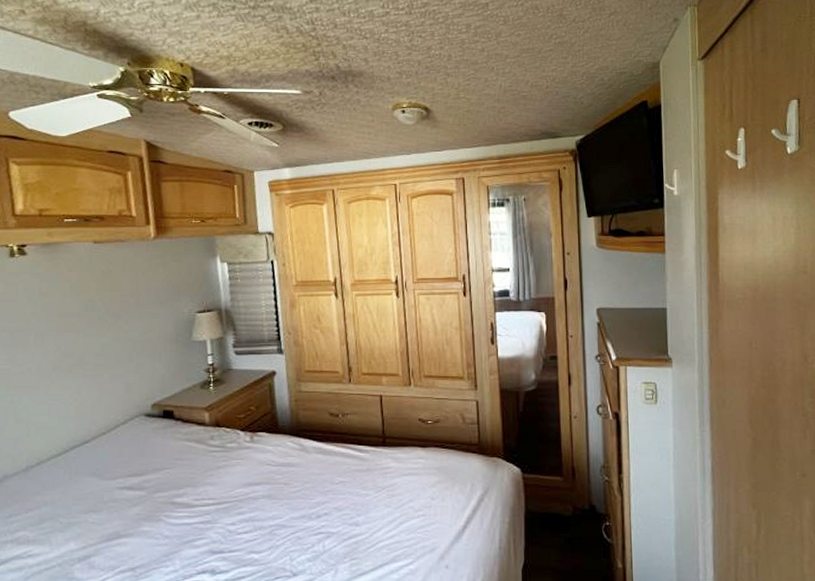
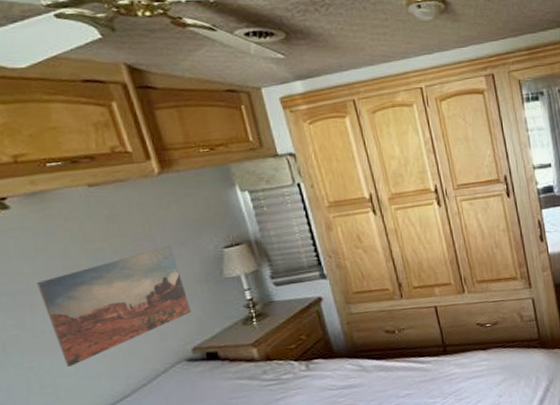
wall art: none [34,304,158,407] -> present [37,246,192,368]

